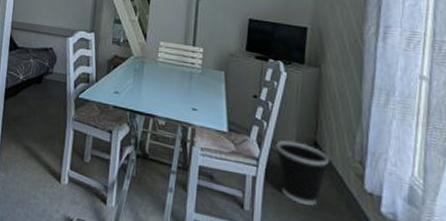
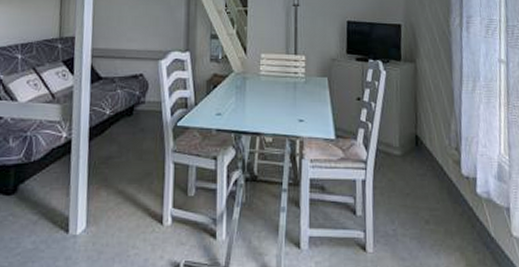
wastebasket: present [276,140,329,206] -> none [381,138,430,199]

